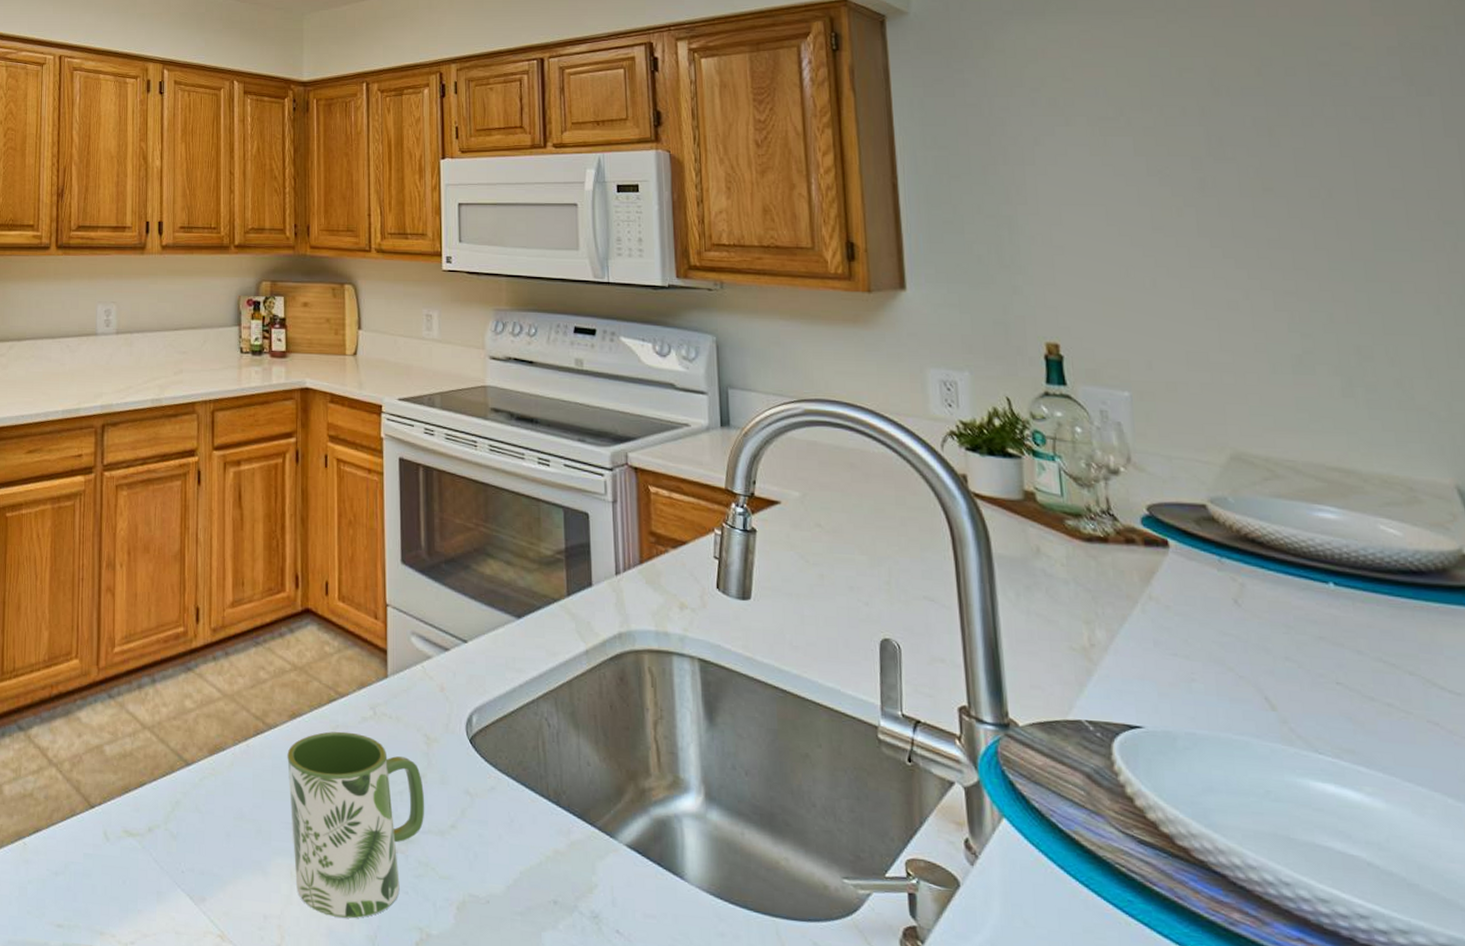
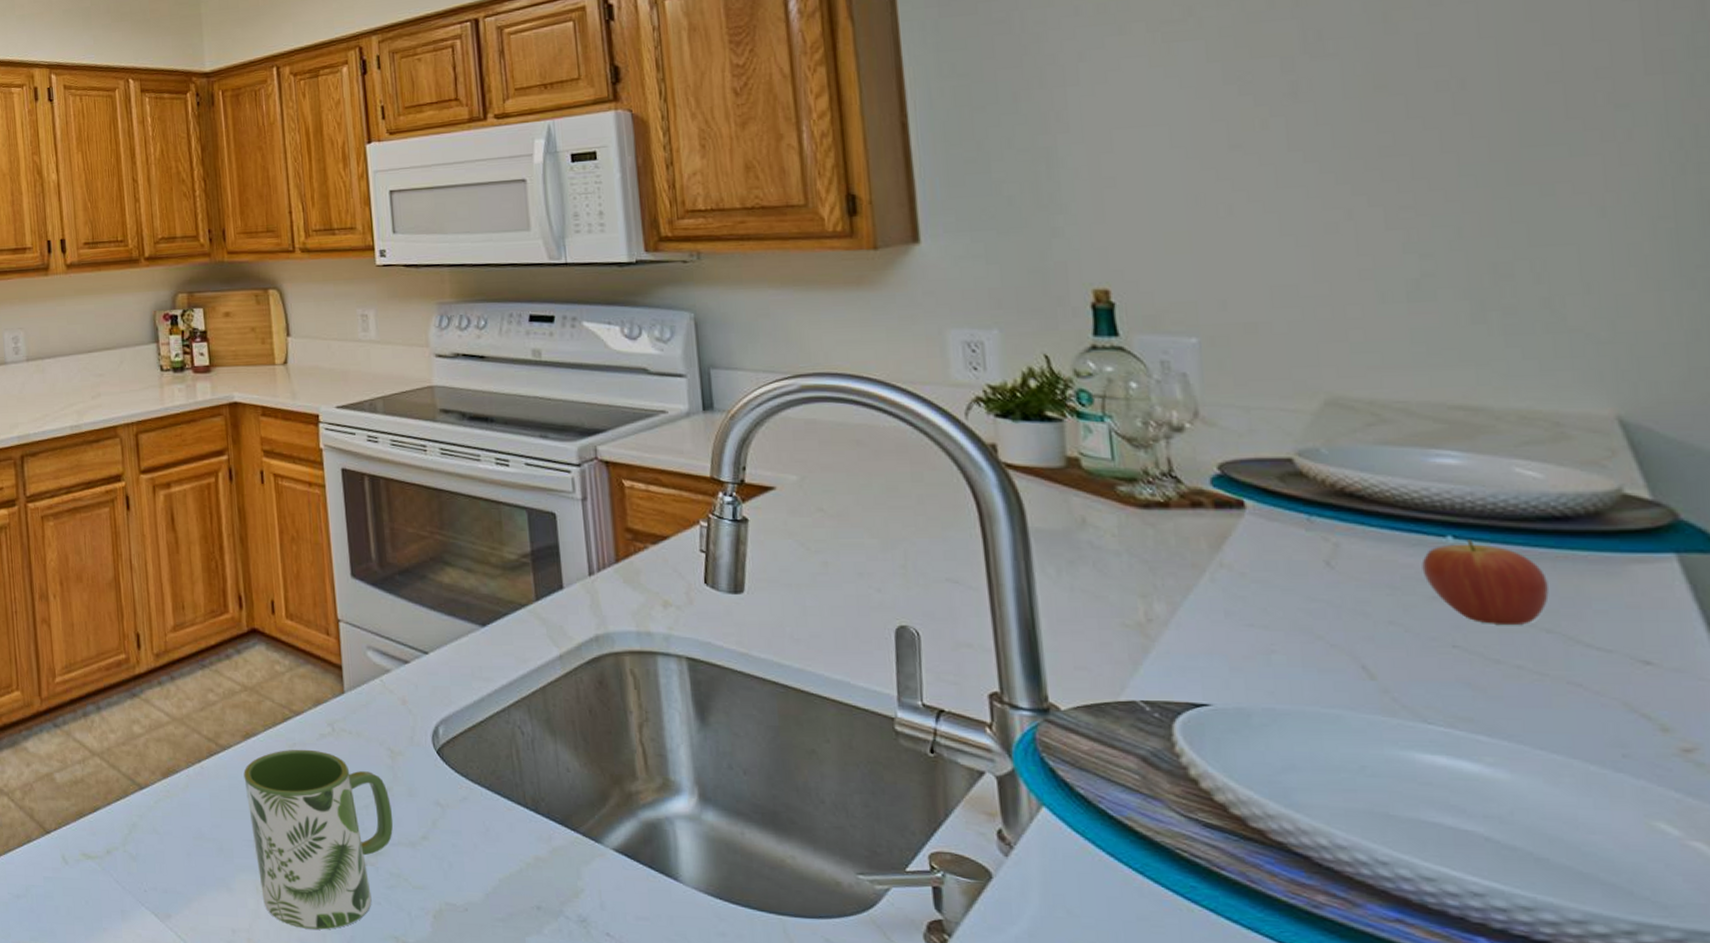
fruit: none [1310,587,1410,666] -> present [1421,539,1549,624]

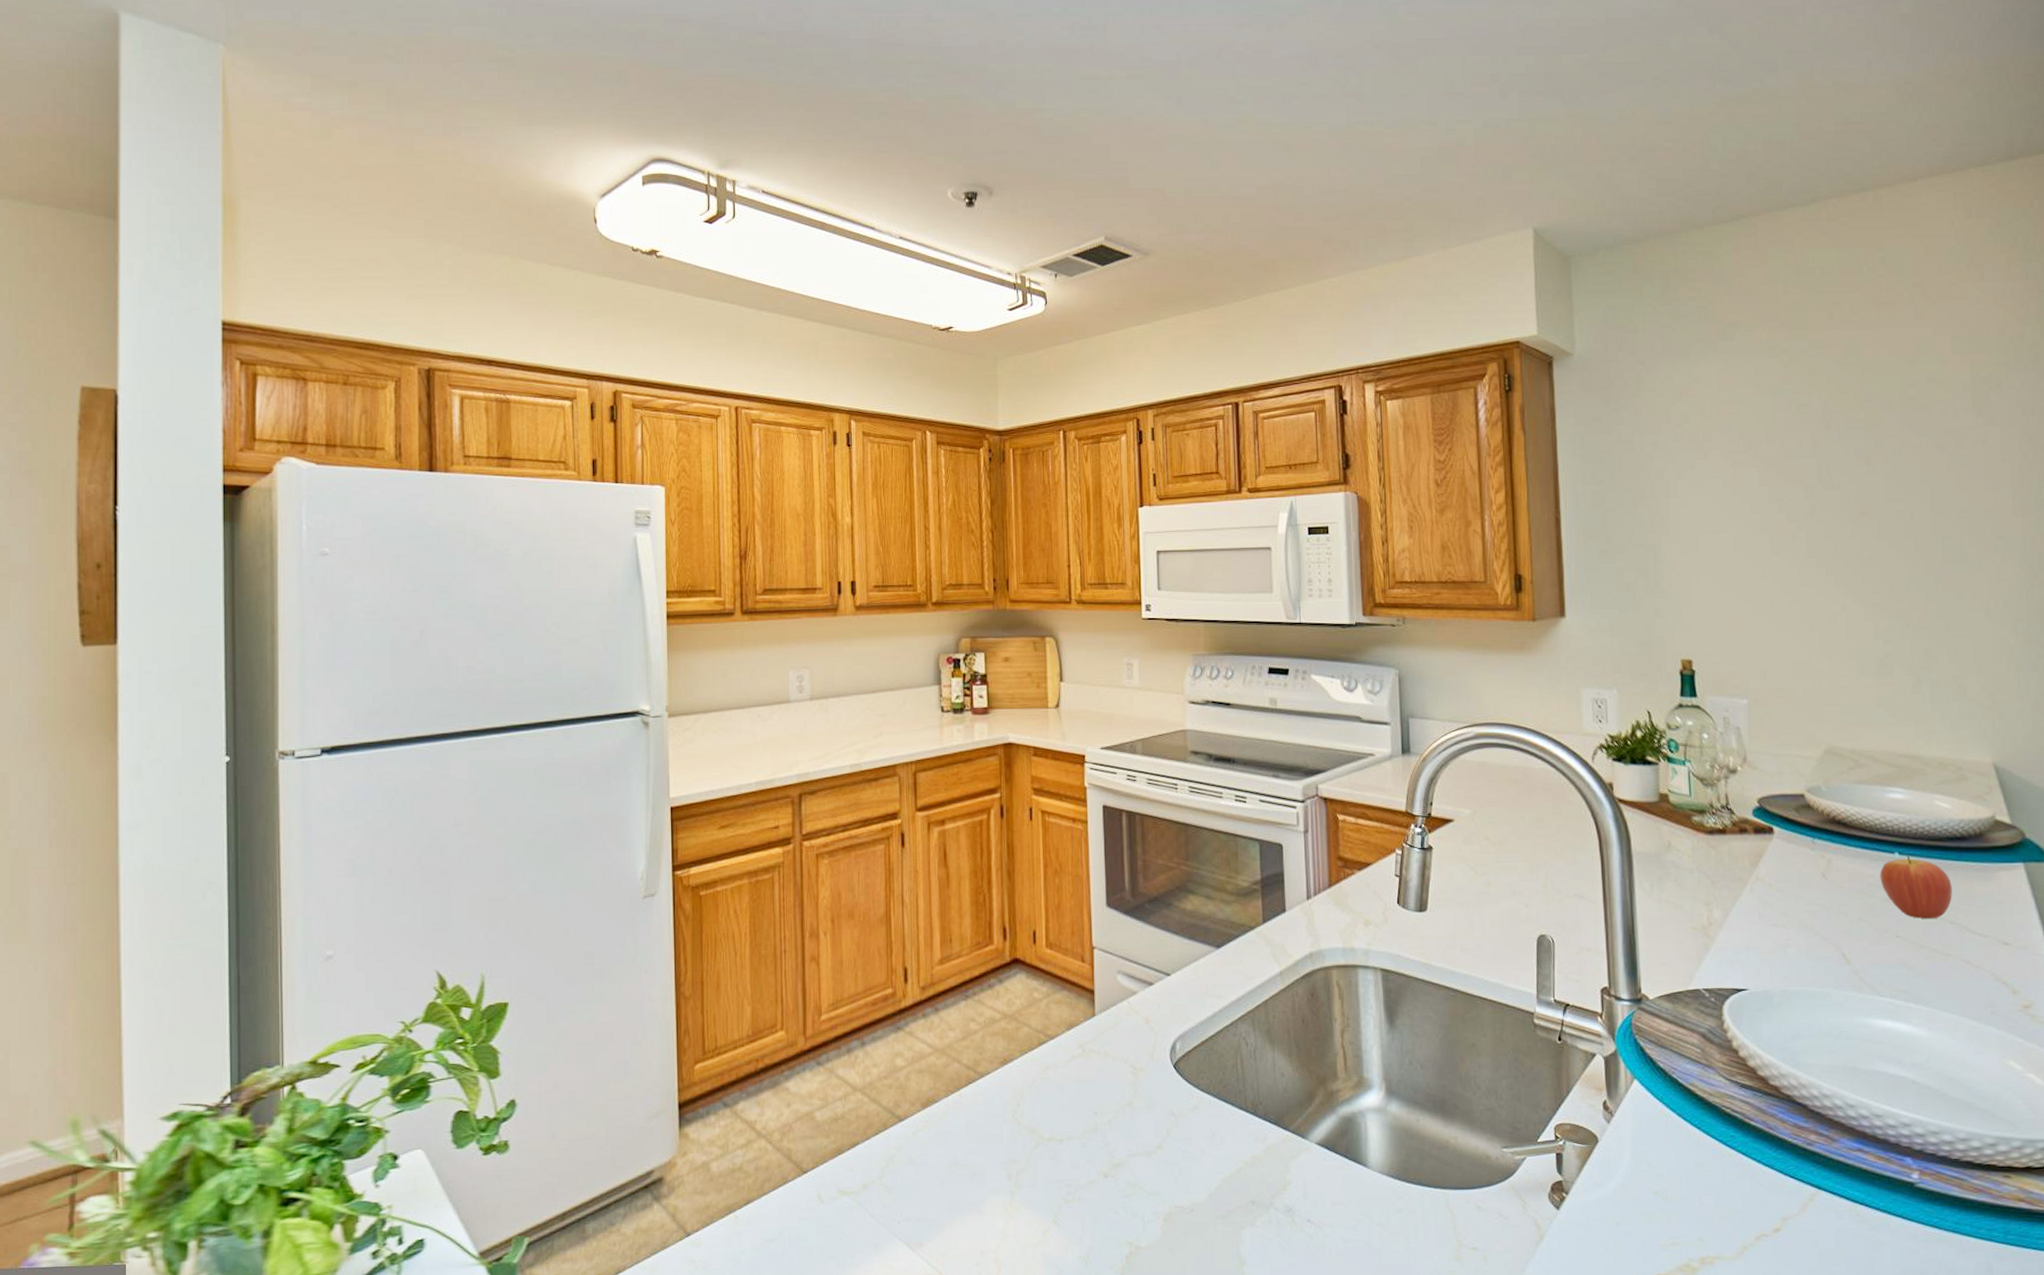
mug: present [243,749,394,930] -> none [999,1071,1133,1243]

